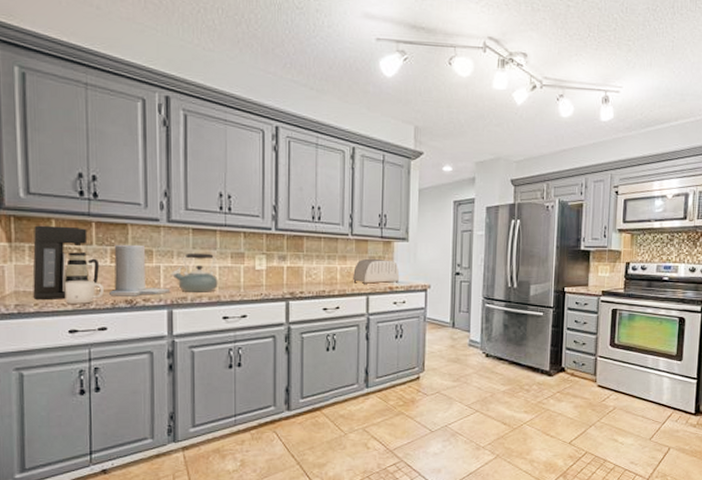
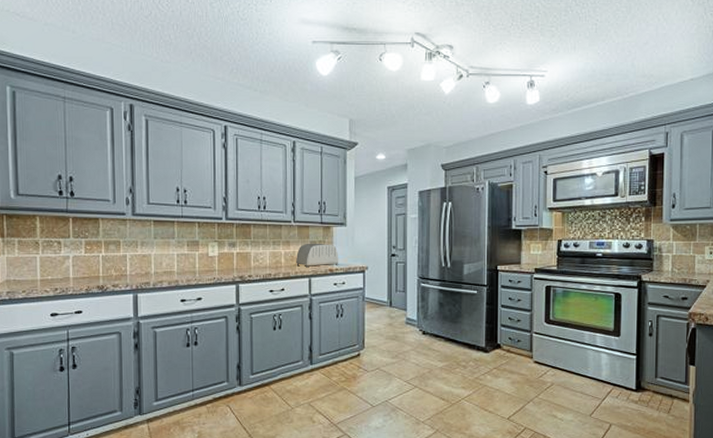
coffee maker: present [32,225,99,301] -> none [21,222,75,288]
mug: present [64,281,104,305] -> none [46,270,79,291]
paper towel: present [109,244,171,297] -> none [84,236,136,283]
kettle: present [171,252,218,294] -> none [135,242,177,279]

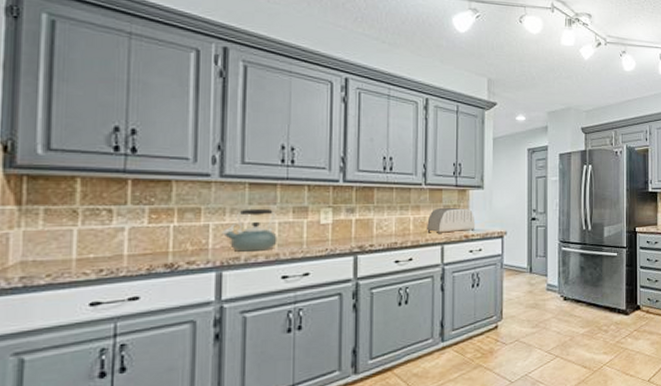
kettle: none [135,242,177,279] -> present [221,208,278,253]

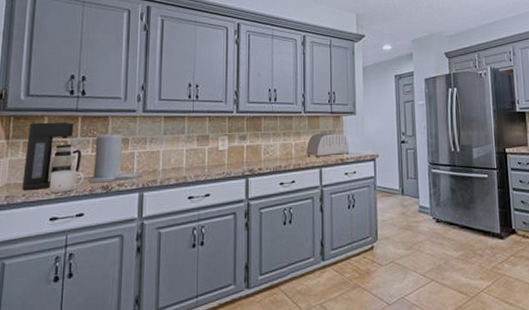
coffee maker: none [45,185,133,271] -> present [22,122,81,191]
mug: none [87,245,138,273] -> present [49,170,84,194]
paper towel: none [145,202,221,261] -> present [88,134,143,183]
kettle: present [221,208,278,253] -> none [143,138,185,176]

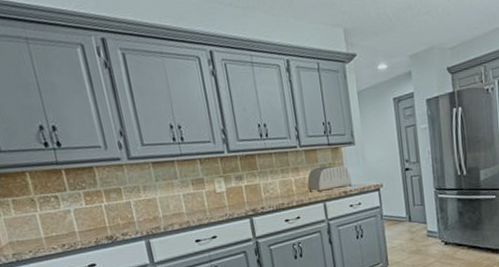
coffee maker: present [22,122,81,191] -> none [12,176,79,248]
mug: present [49,170,84,194] -> none [49,224,86,248]
paper towel: present [88,134,143,183] -> none [85,184,145,235]

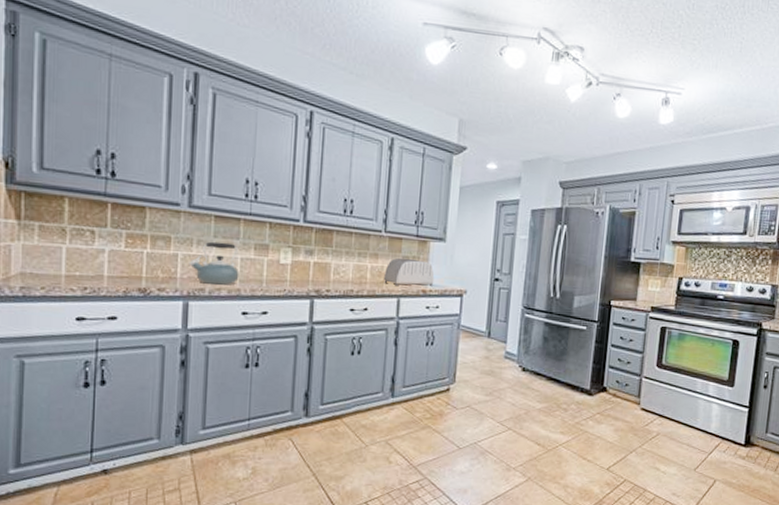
kettle: none [141,183,186,223] -> present [189,241,239,286]

